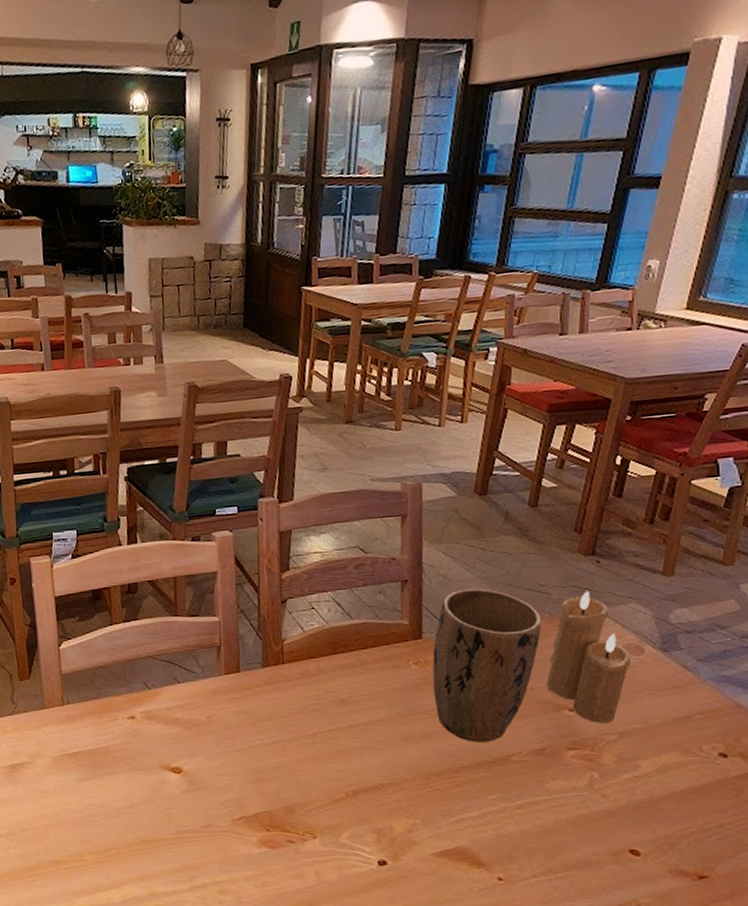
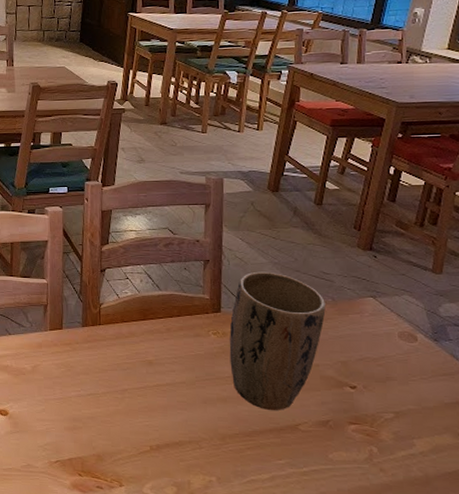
candle: present [546,591,631,723] -> none [330,281,405,402]

